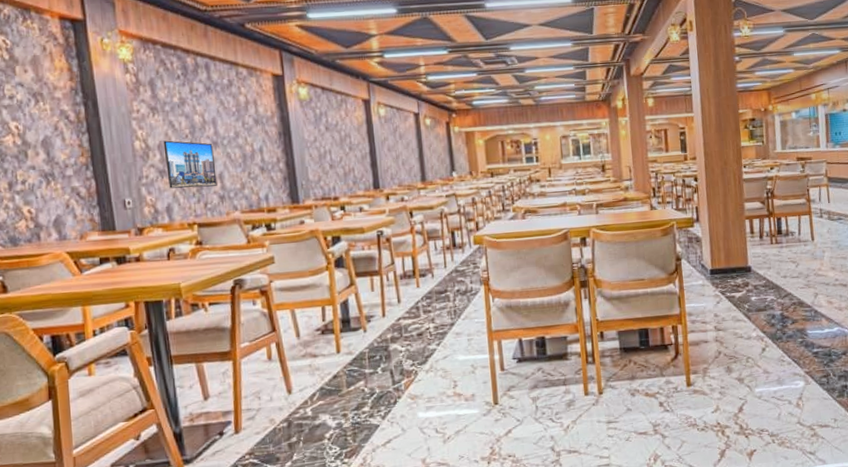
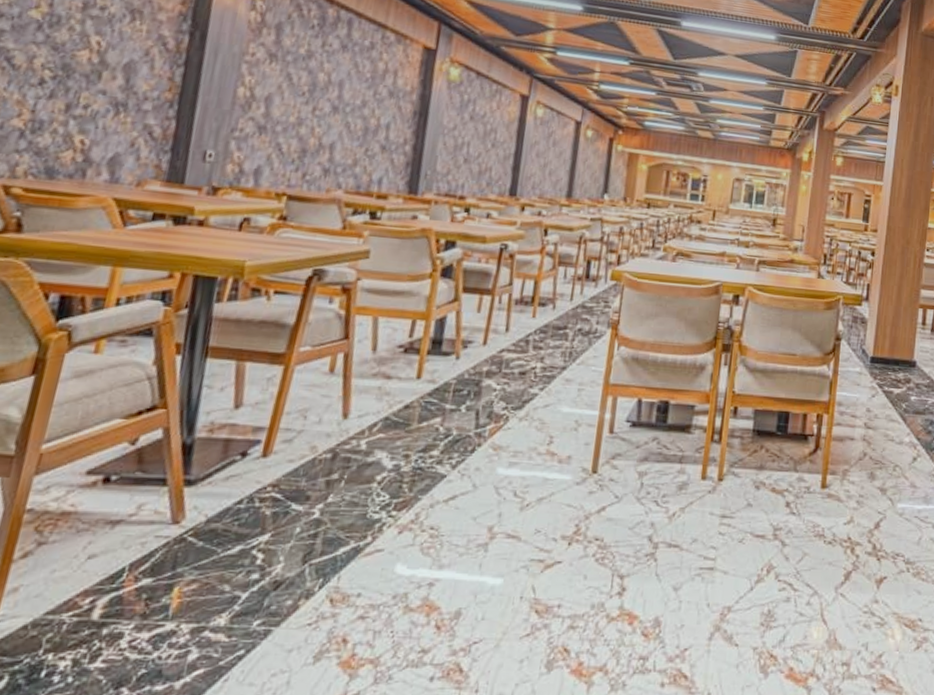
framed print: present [163,140,217,189] -> none [265,93,332,157]

